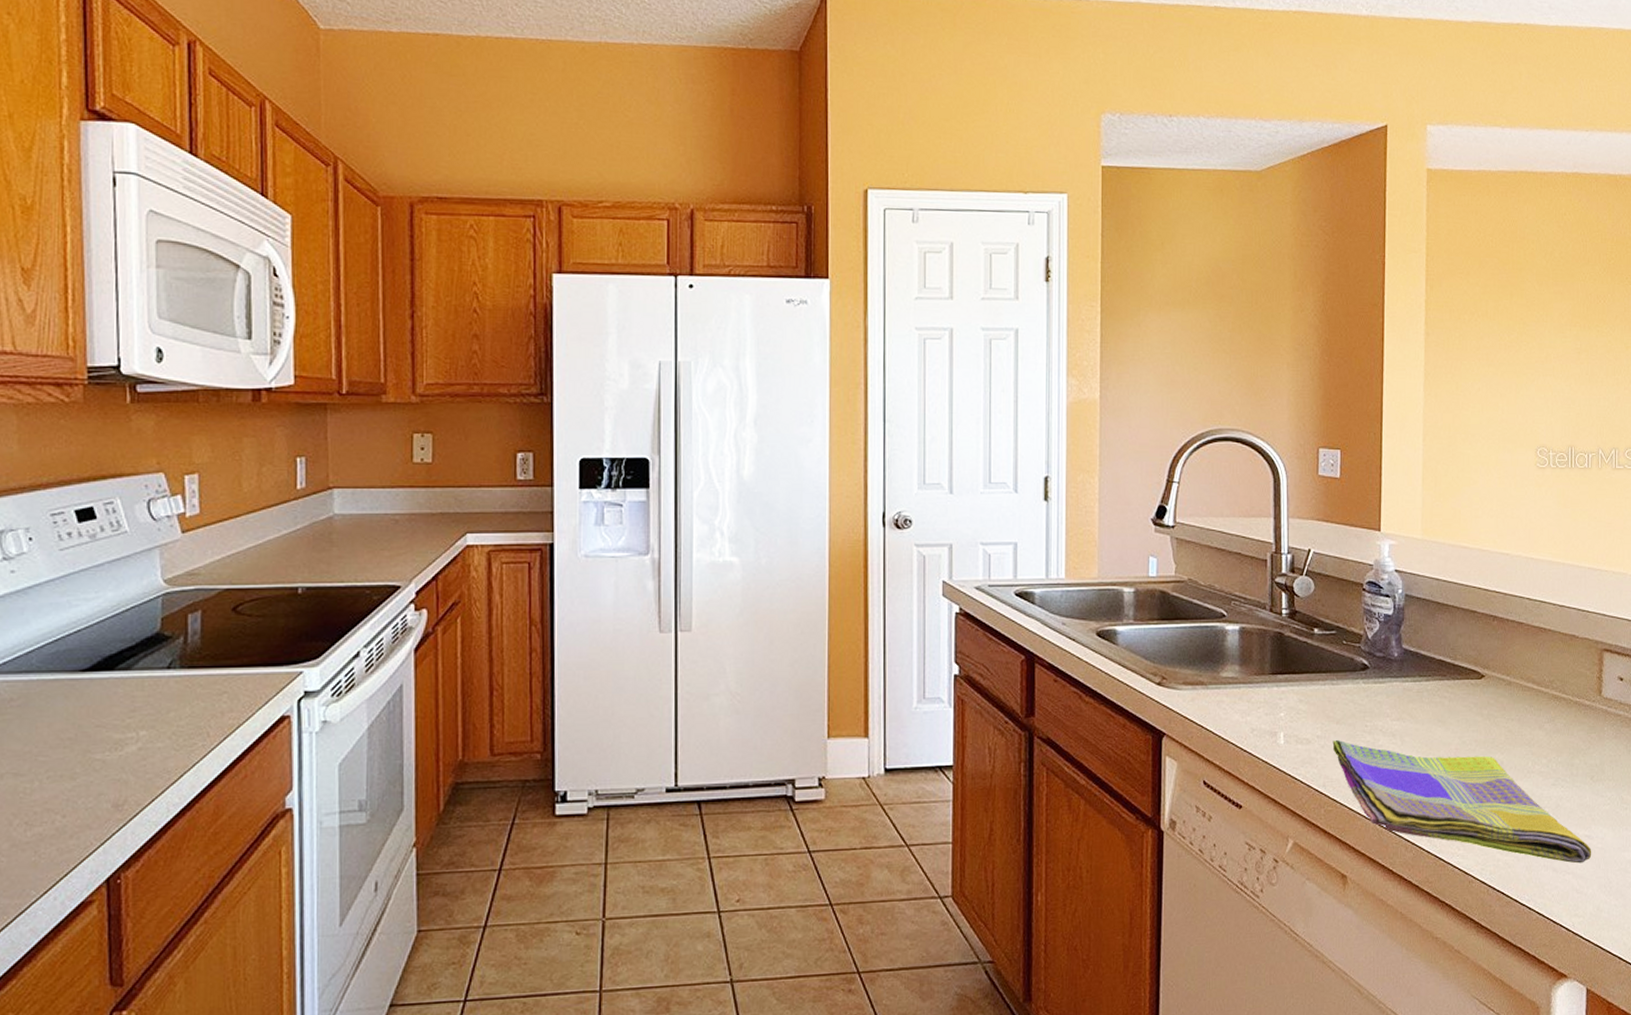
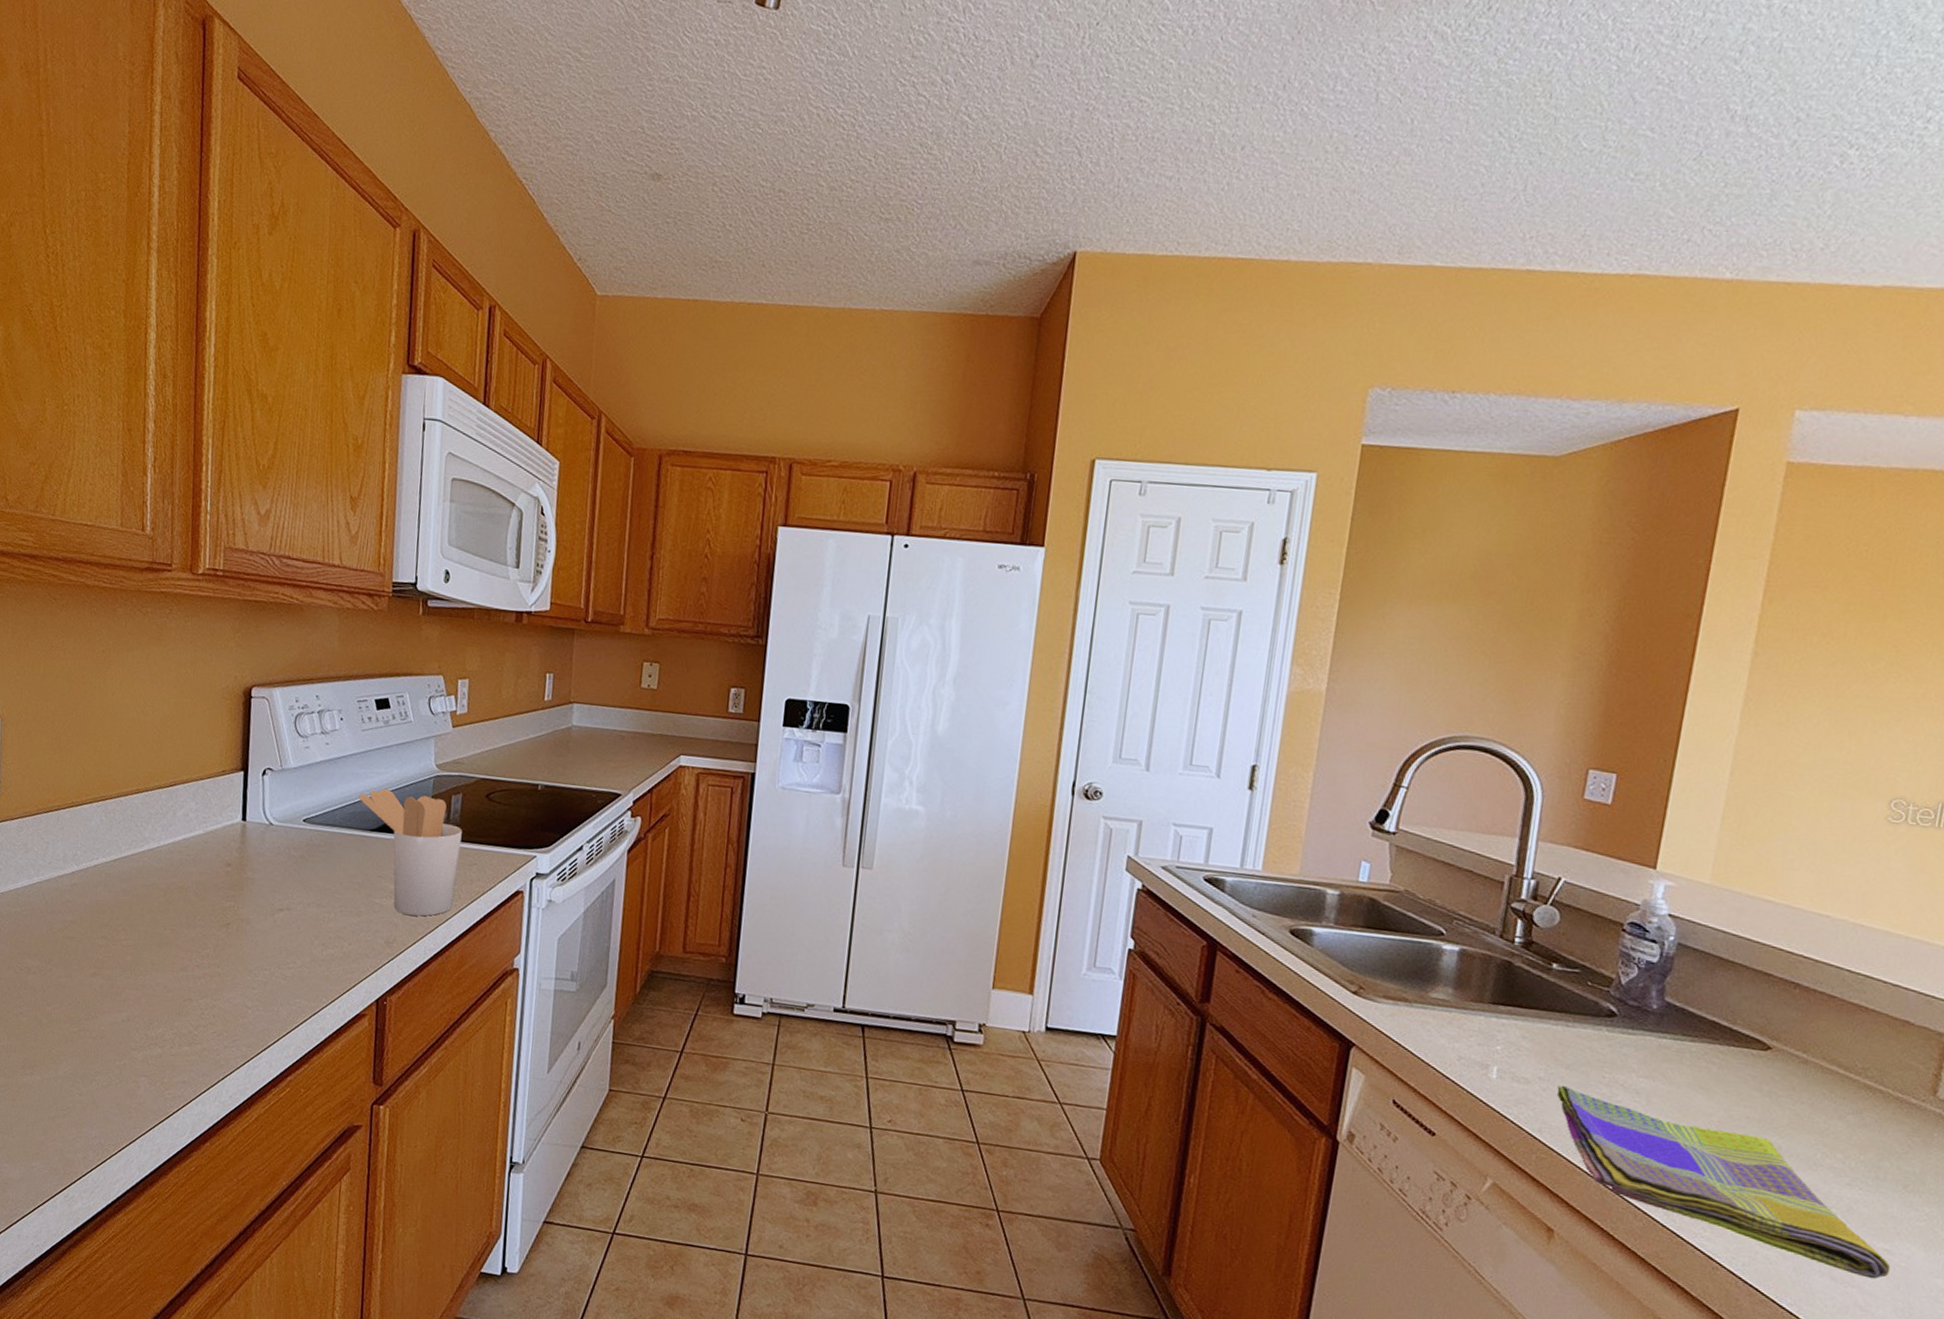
utensil holder: none [62,617,205,767] -> present [359,788,462,917]

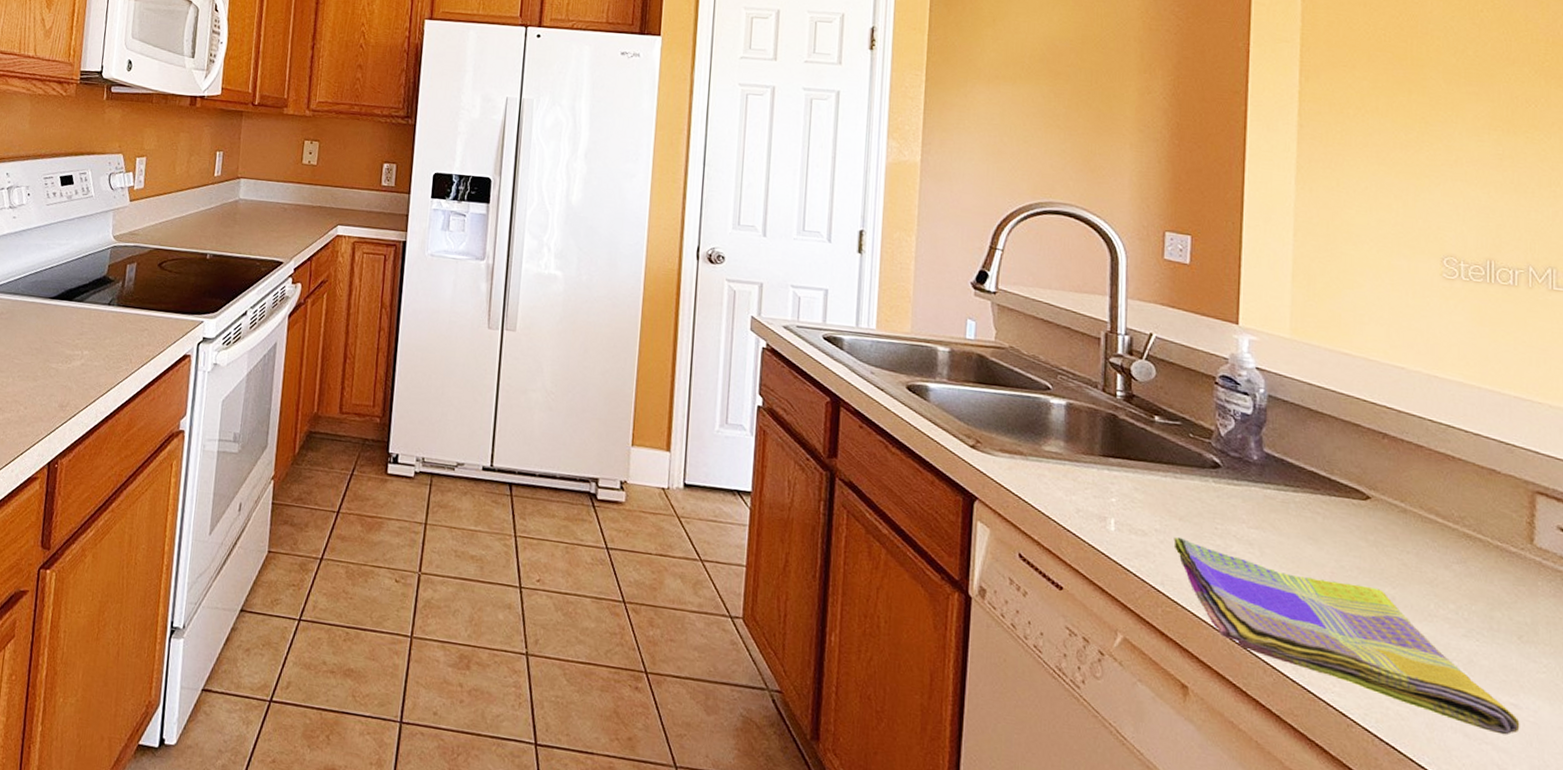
utensil holder: present [359,788,462,917] -> none [41,258,136,381]

